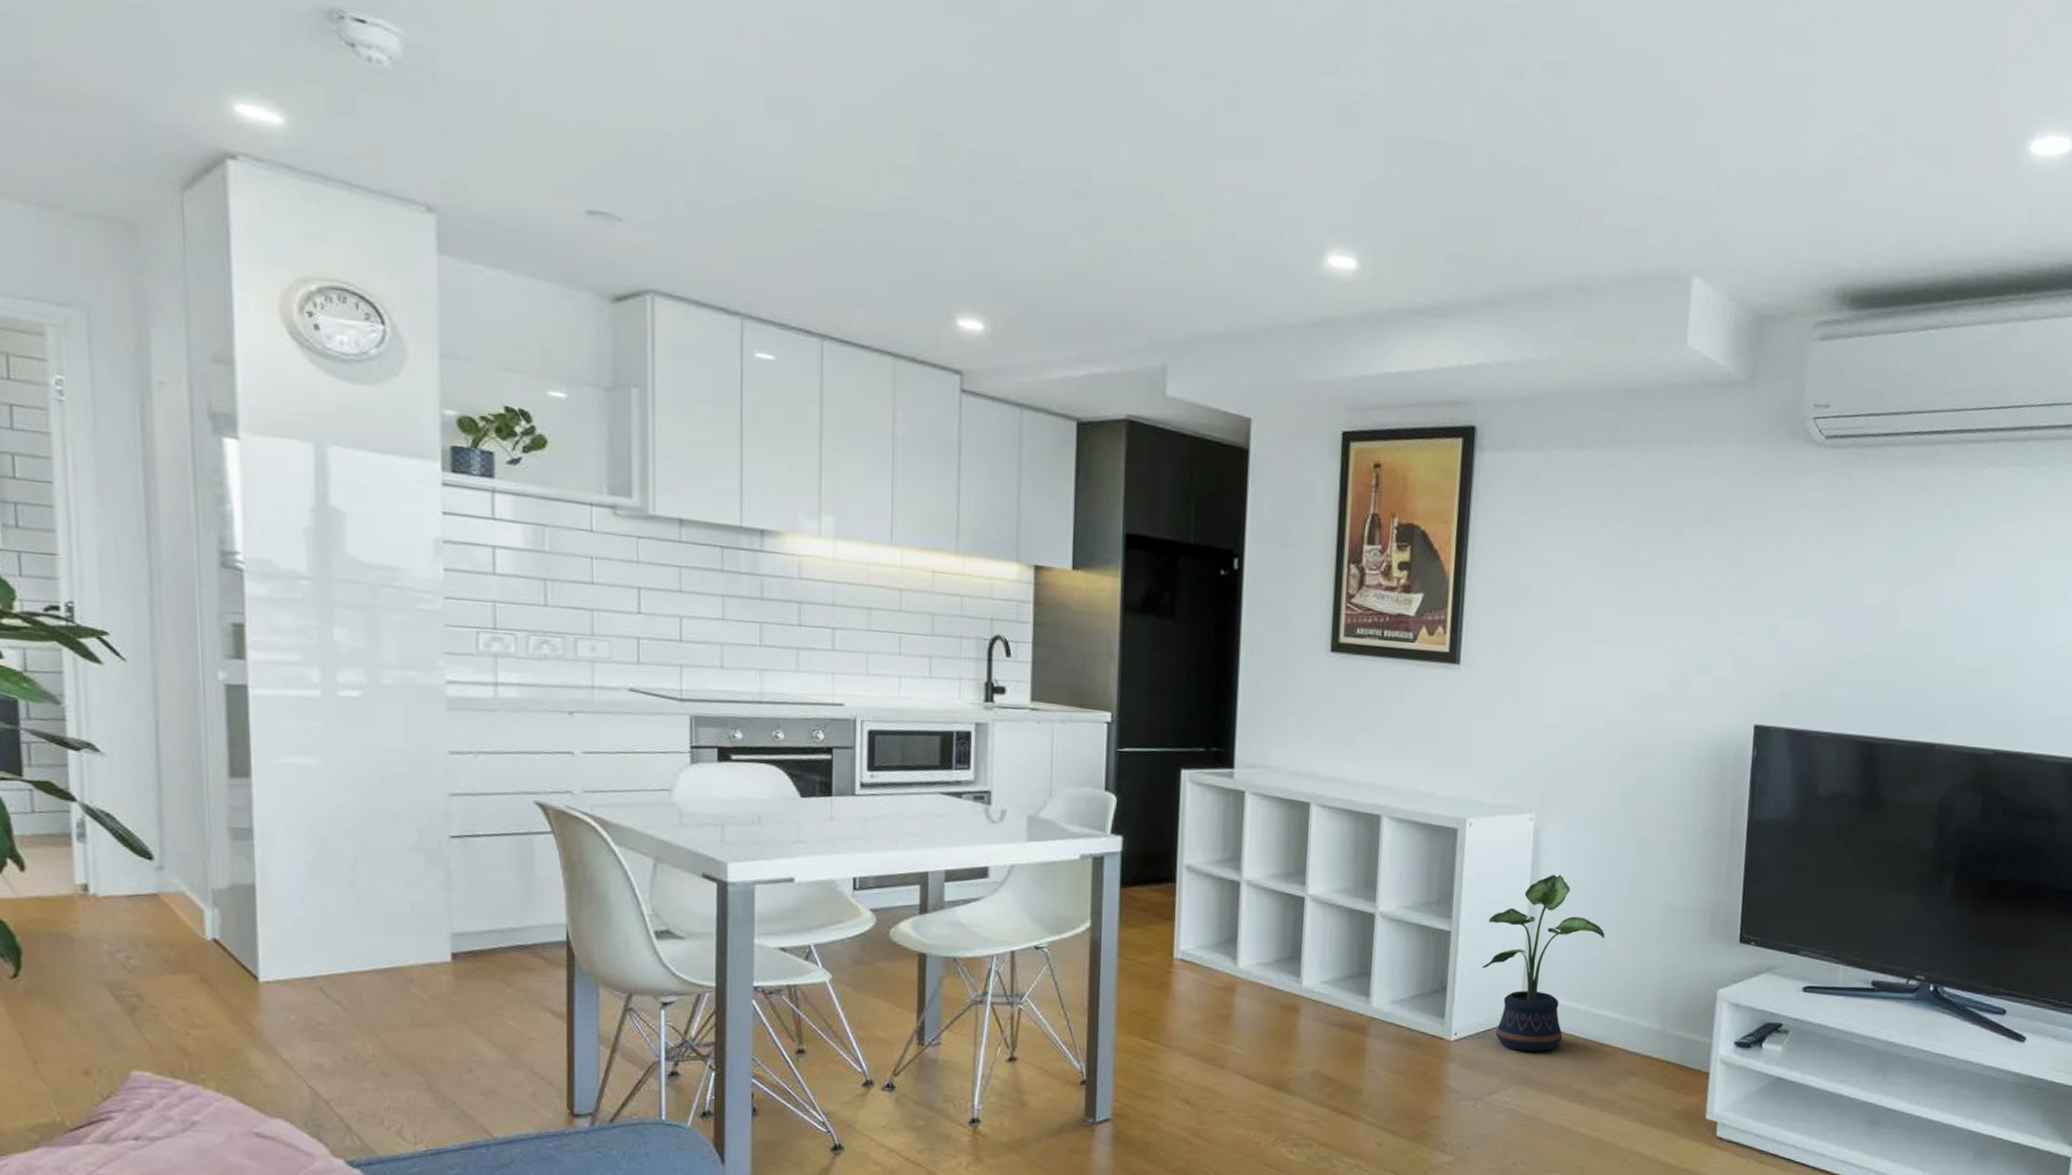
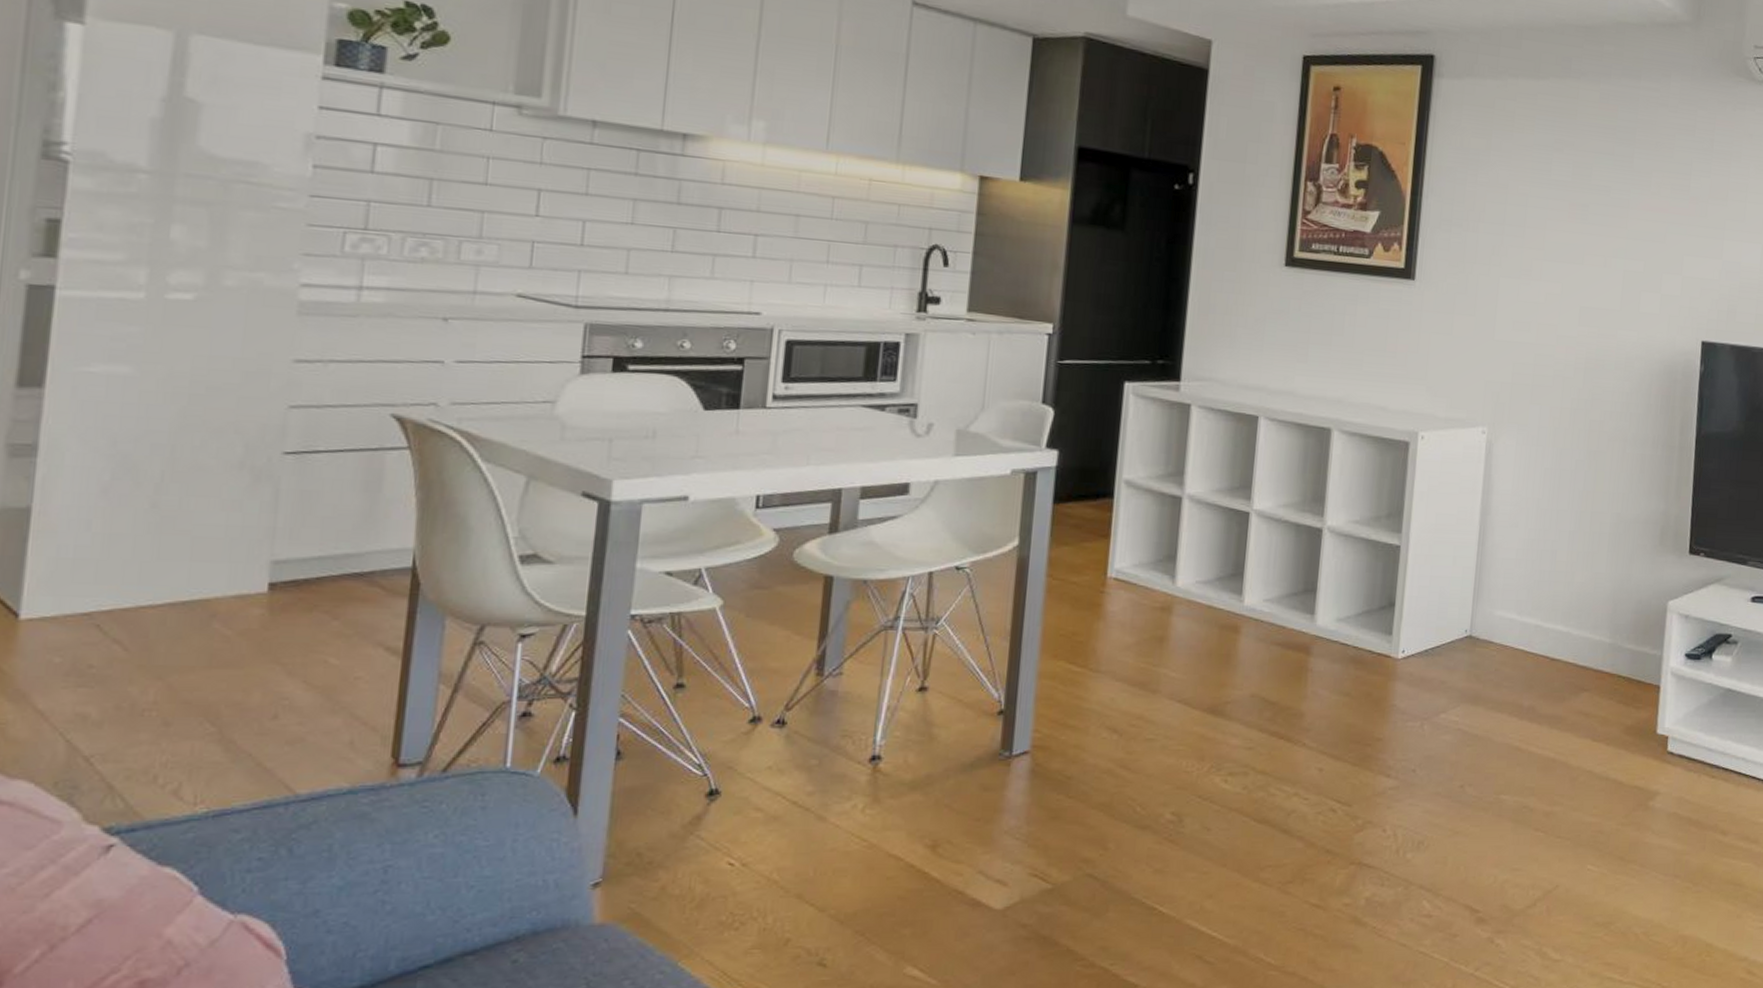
potted plant: present [1482,874,1605,1052] -> none [1432,487,1556,668]

